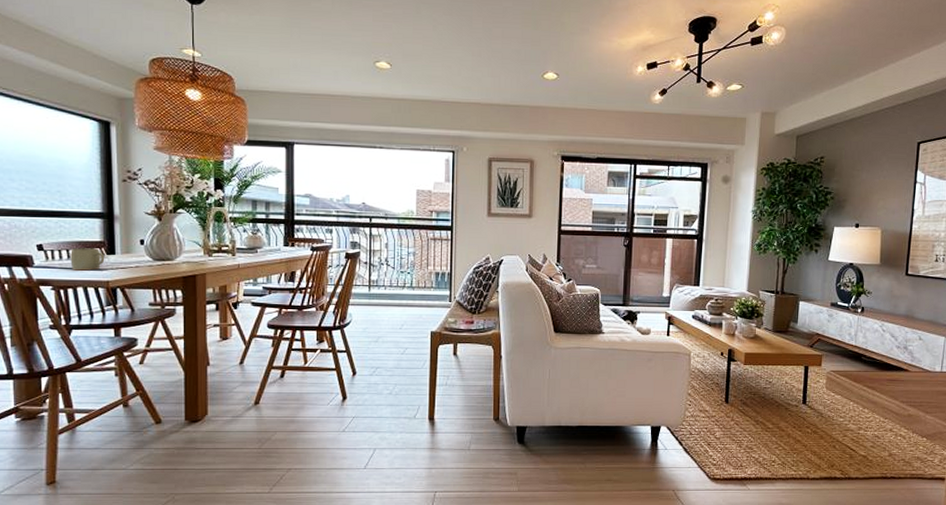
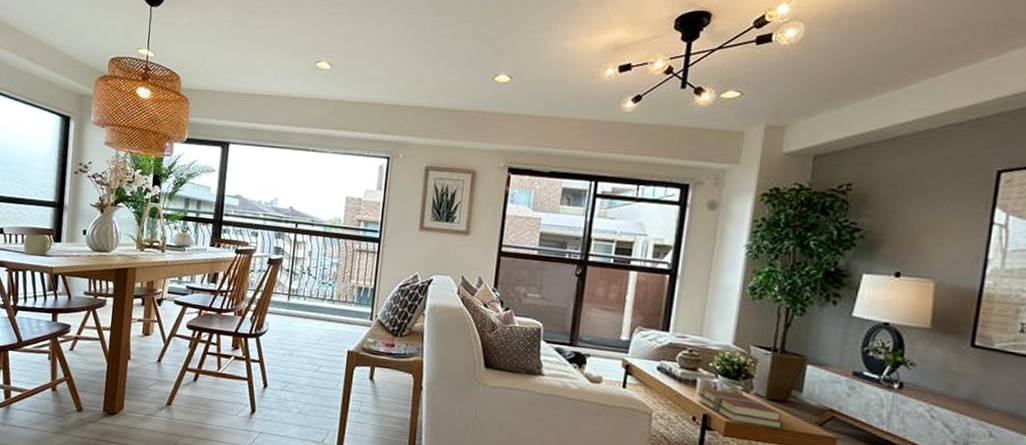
books: none [725,328,786,354] -> present [699,387,783,430]

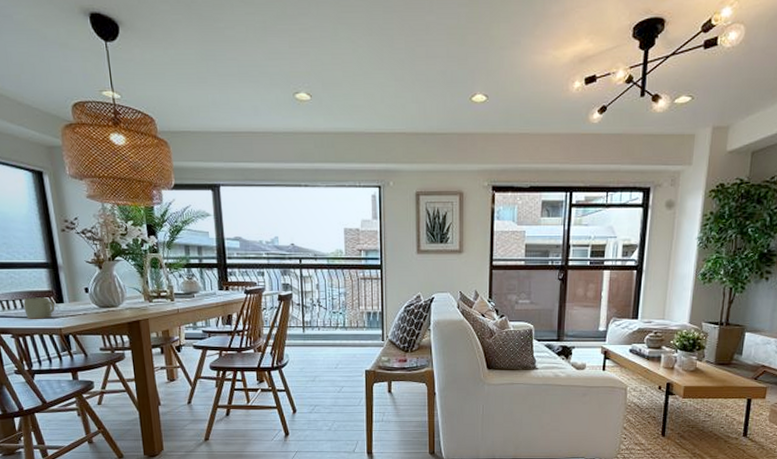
books: present [699,387,783,430] -> none [663,361,728,387]

